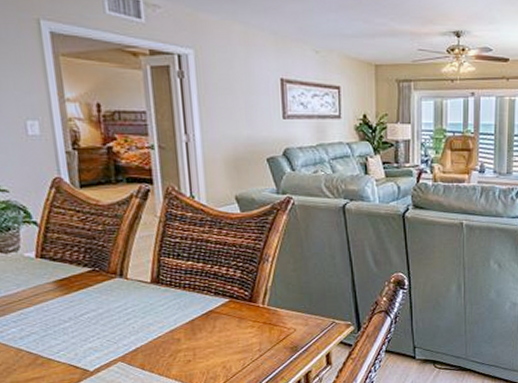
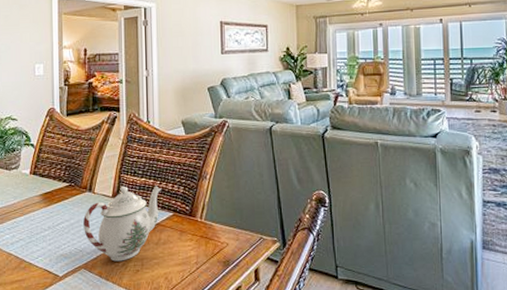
teapot: none [115,269,213,353] -> present [83,185,161,262]

